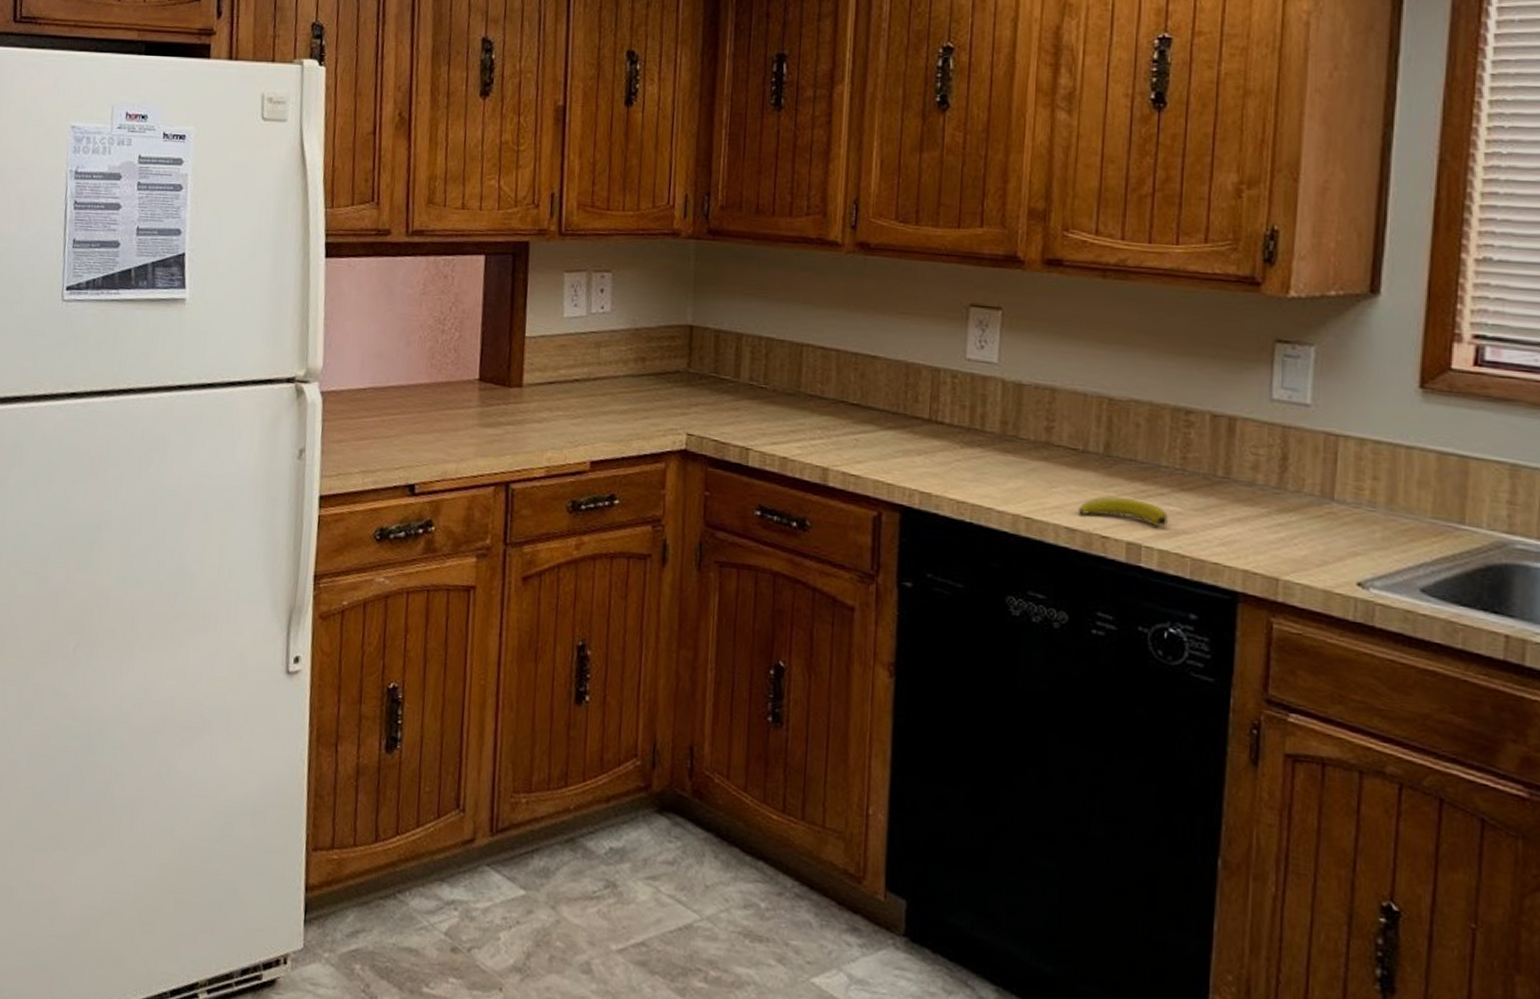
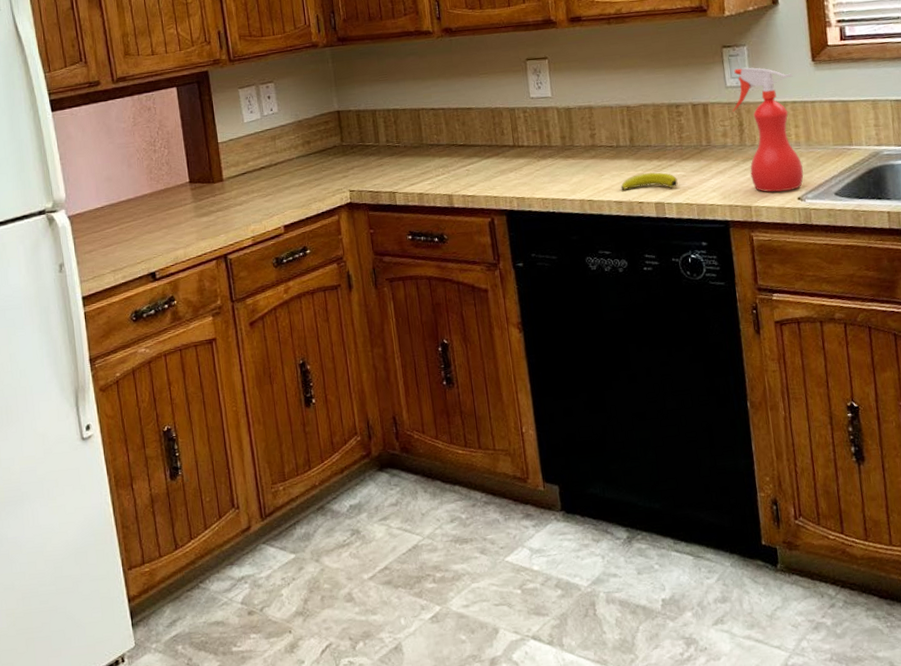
spray bottle: none [1274,375,1383,570] -> present [732,67,804,192]

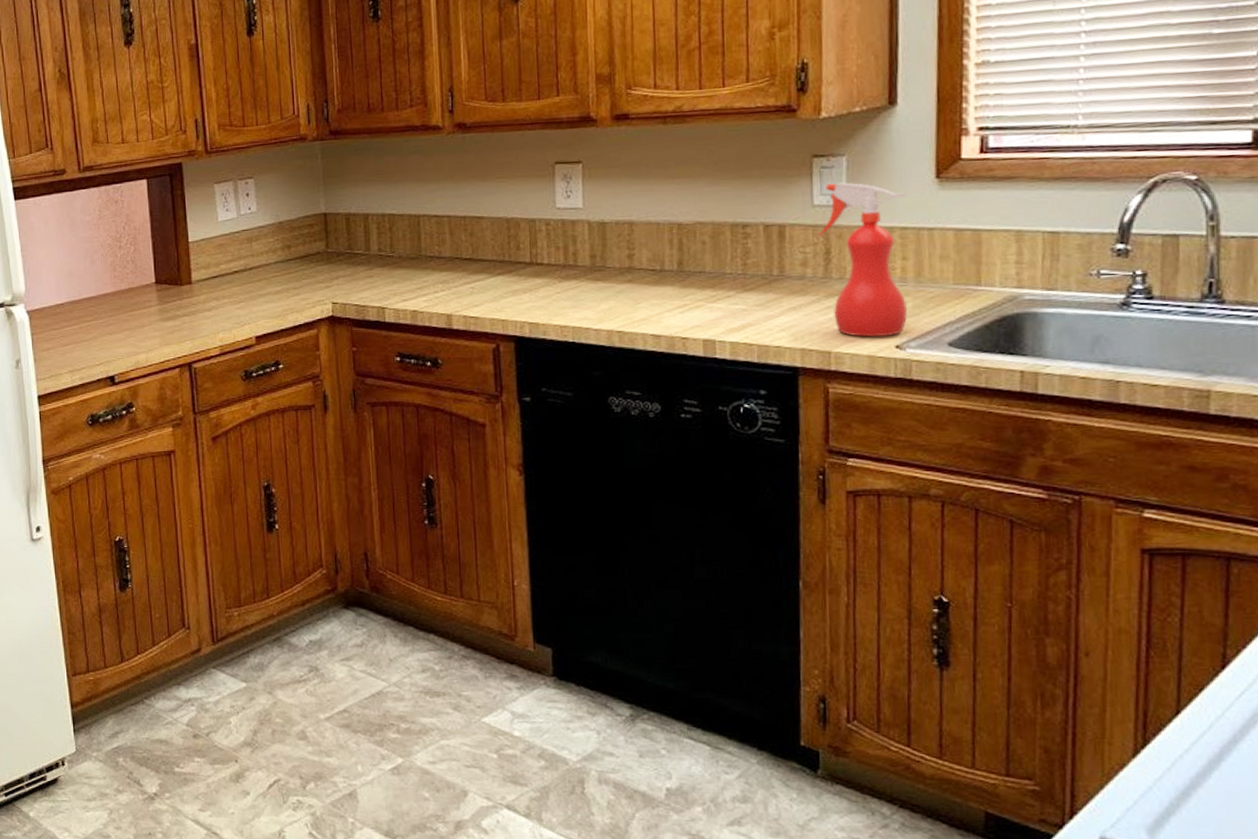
banana: present [620,172,678,191] -> none [660,304,736,323]

